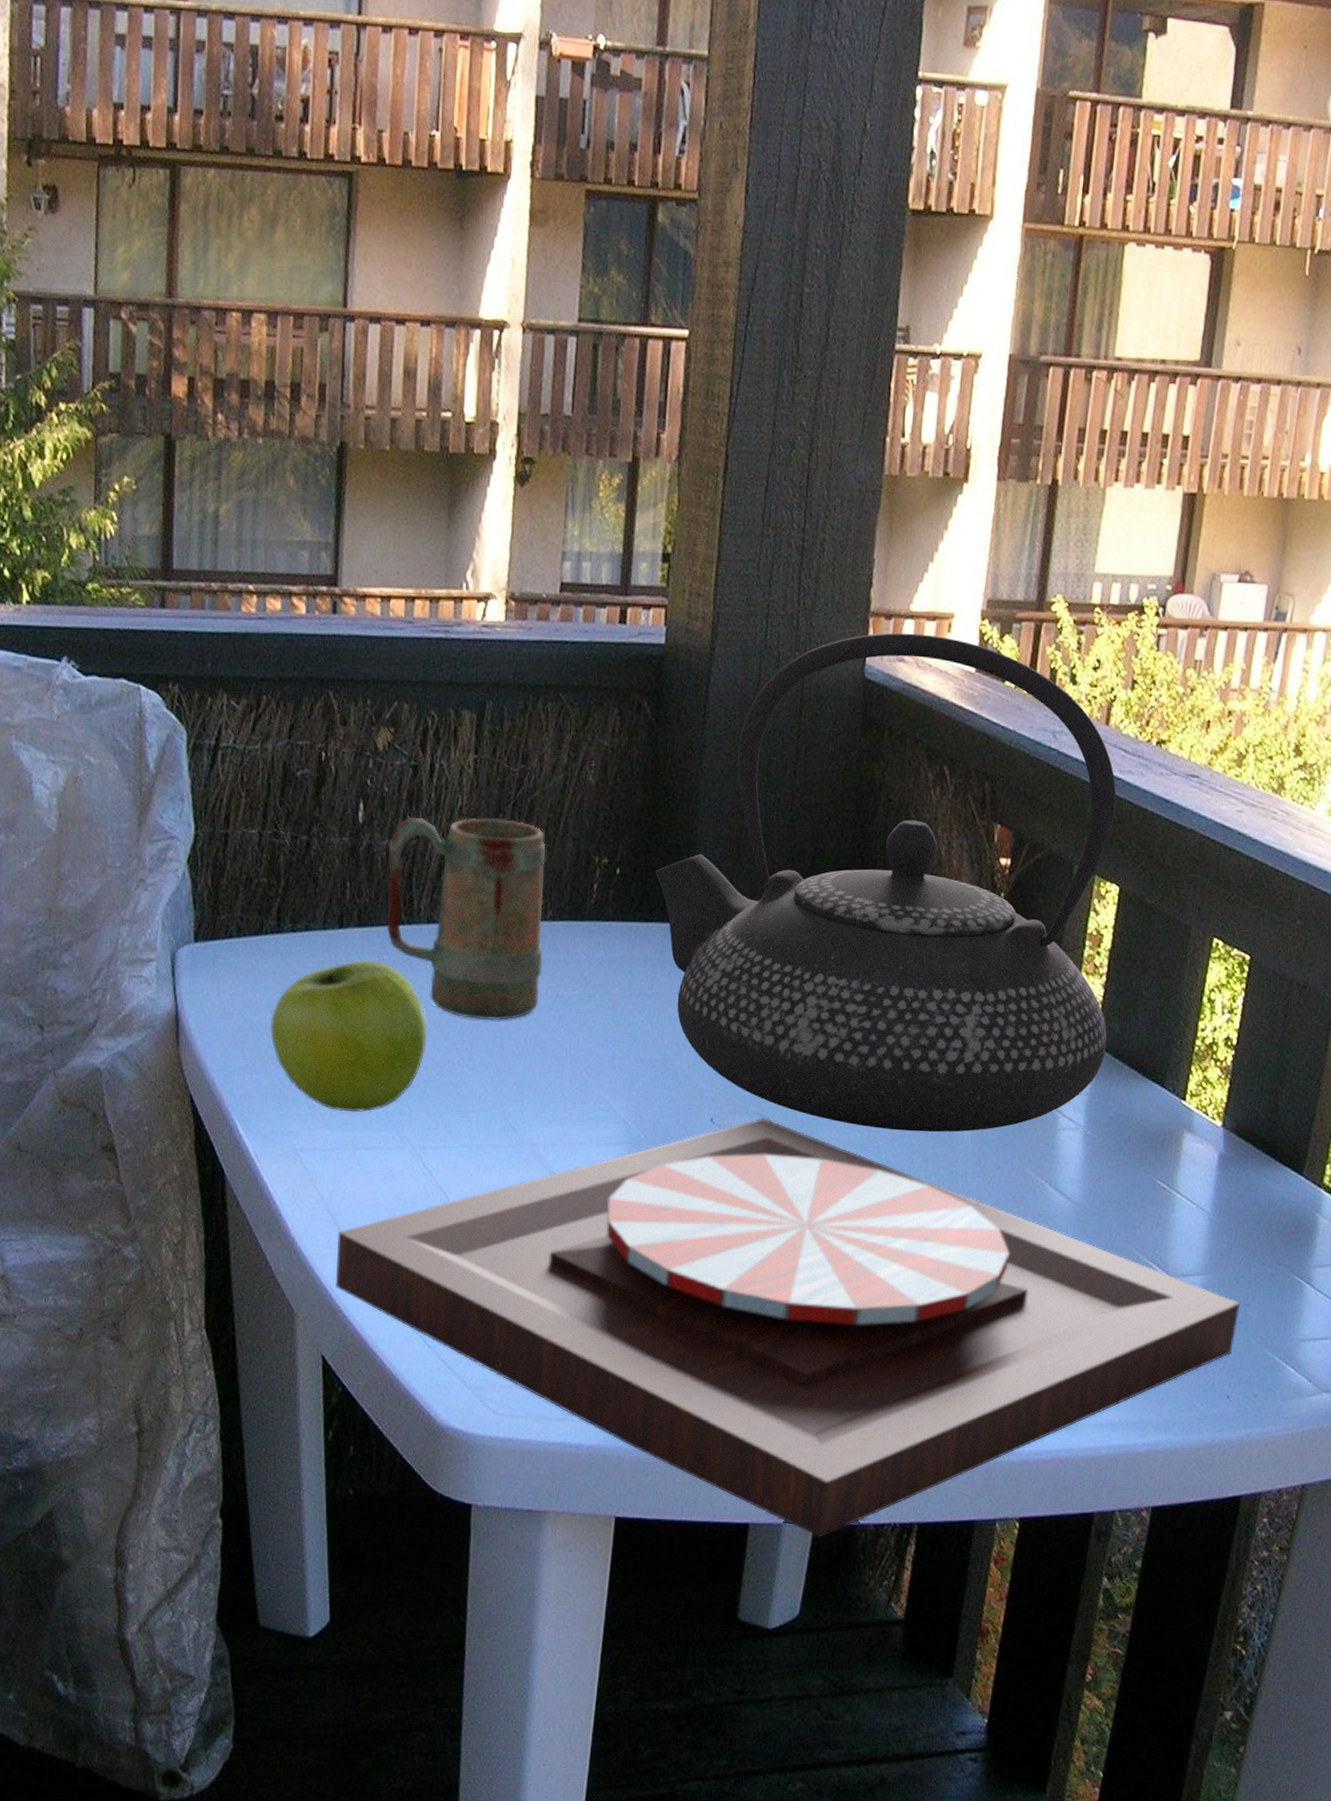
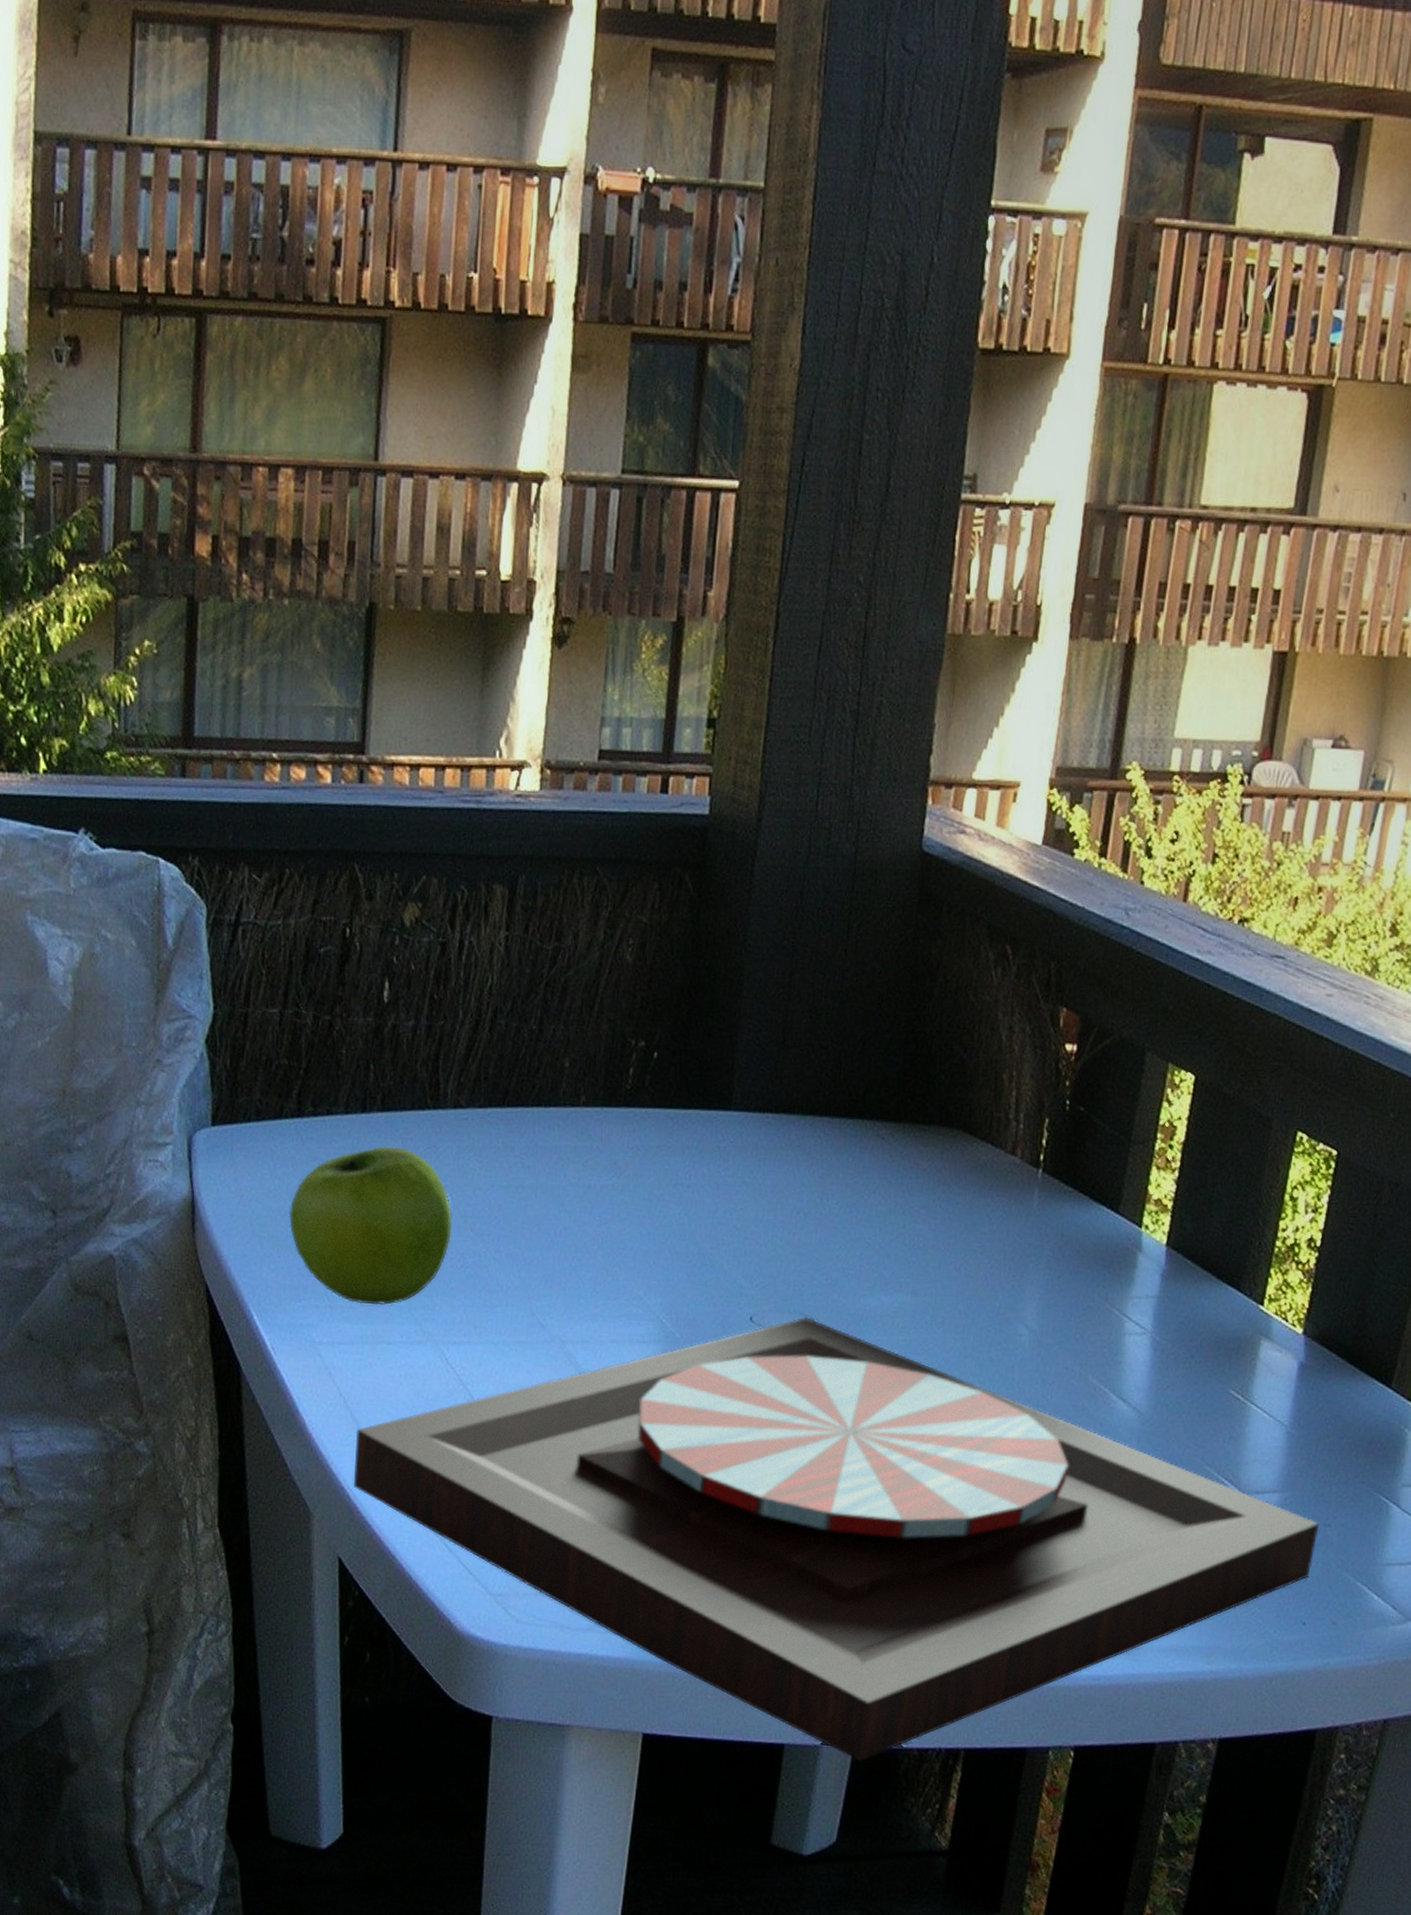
mug: present [386,817,546,1021] -> none [411,996,579,1211]
teapot: present [655,632,1117,1132] -> none [695,802,1194,1336]

